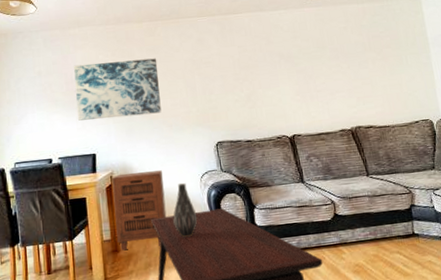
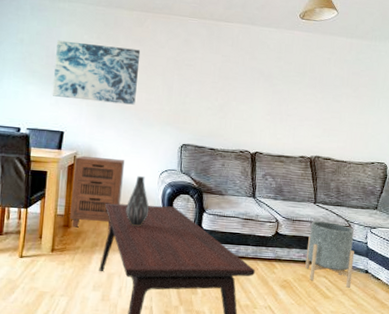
planter: none [369,192,429,260] -> present [305,221,354,288]

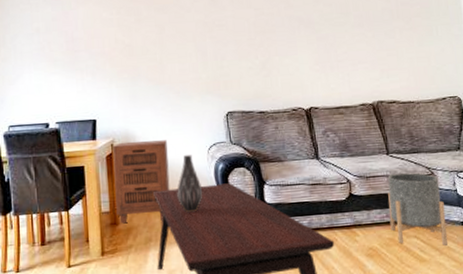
wall art: present [52,40,141,105] -> none [75,18,169,83]

